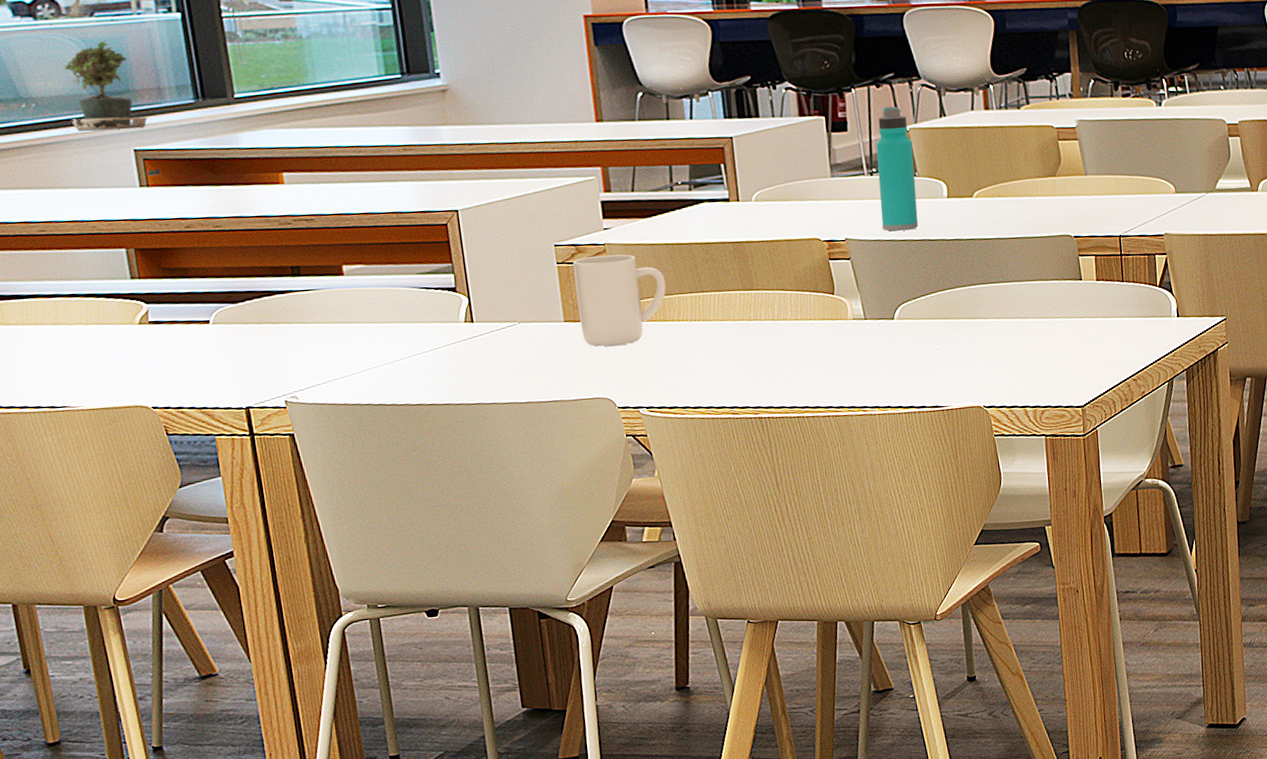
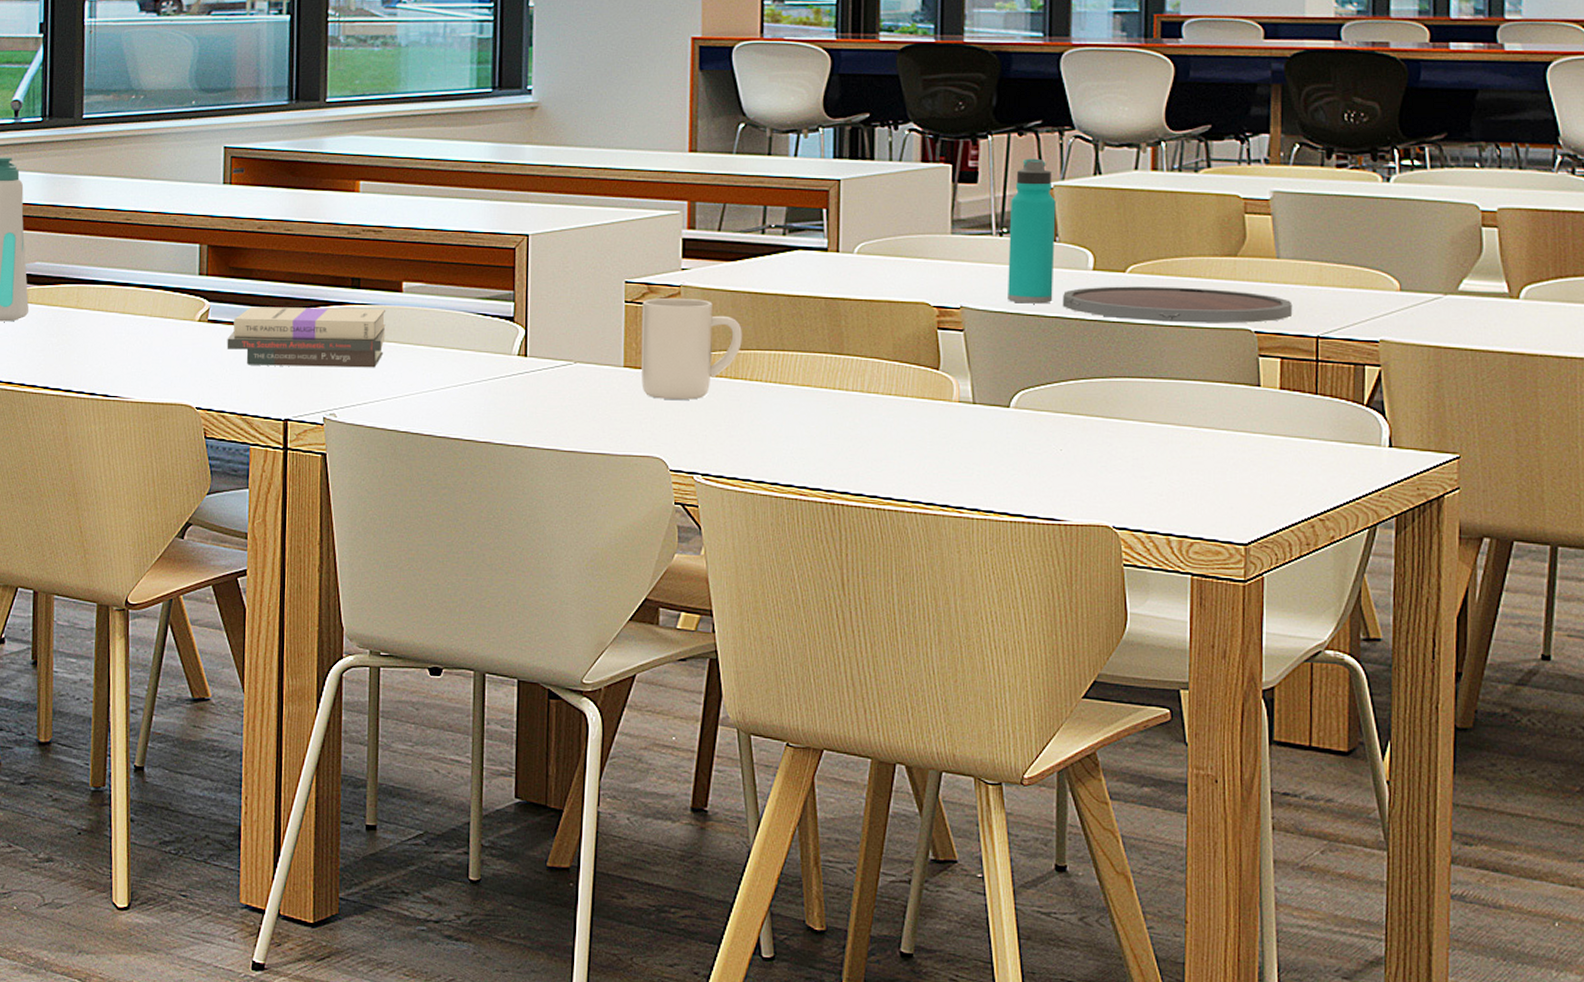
potted plant: present [64,39,148,133] -> none [165,37,242,126]
books: none [172,293,335,361] -> present [226,306,386,368]
tray: none [926,204,1101,236] -> present [1062,286,1293,324]

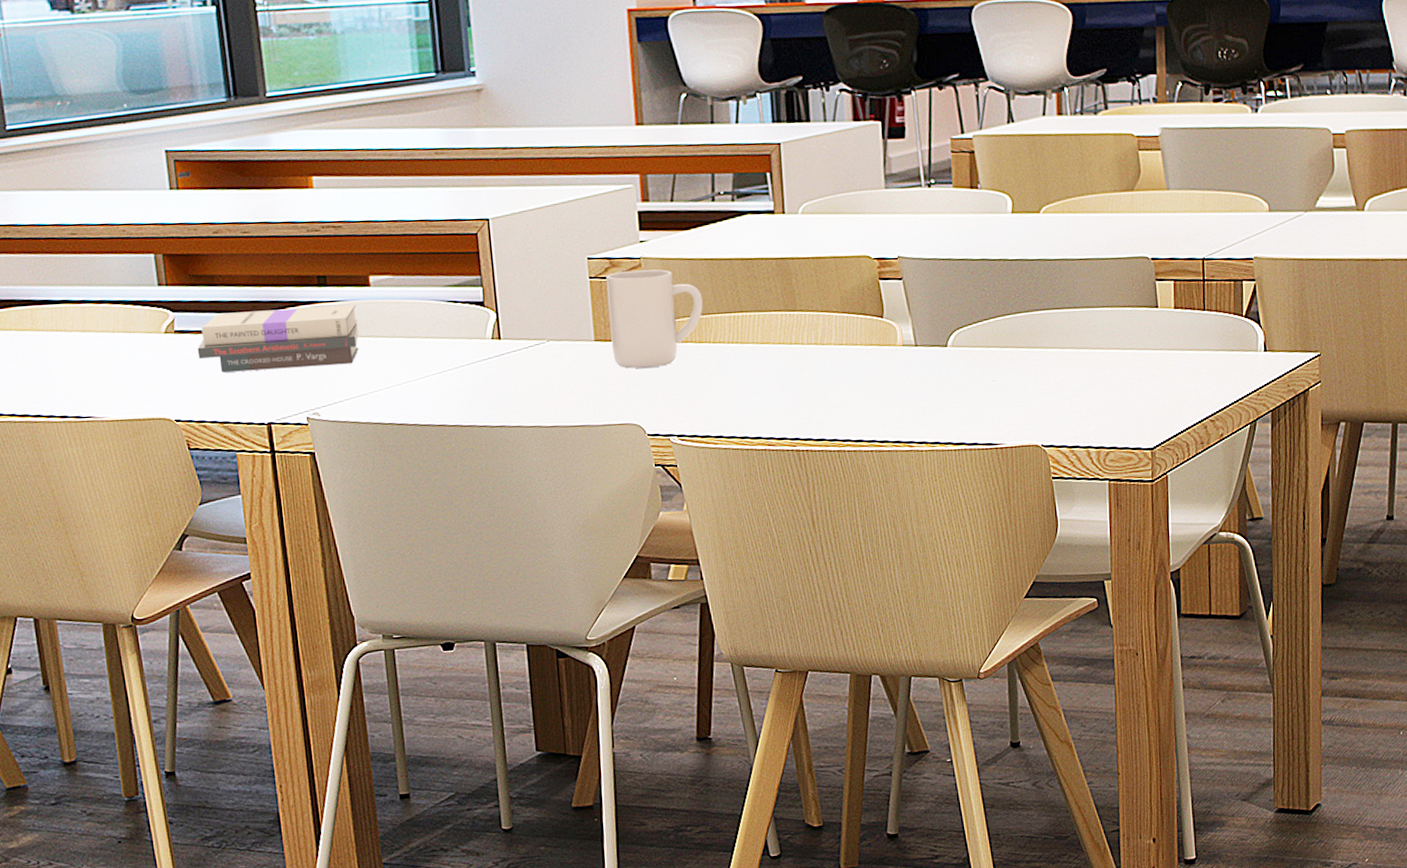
water bottle: present [1008,158,1056,304] -> none [936,110,979,249]
tray: present [1062,286,1293,324] -> none [987,222,1182,256]

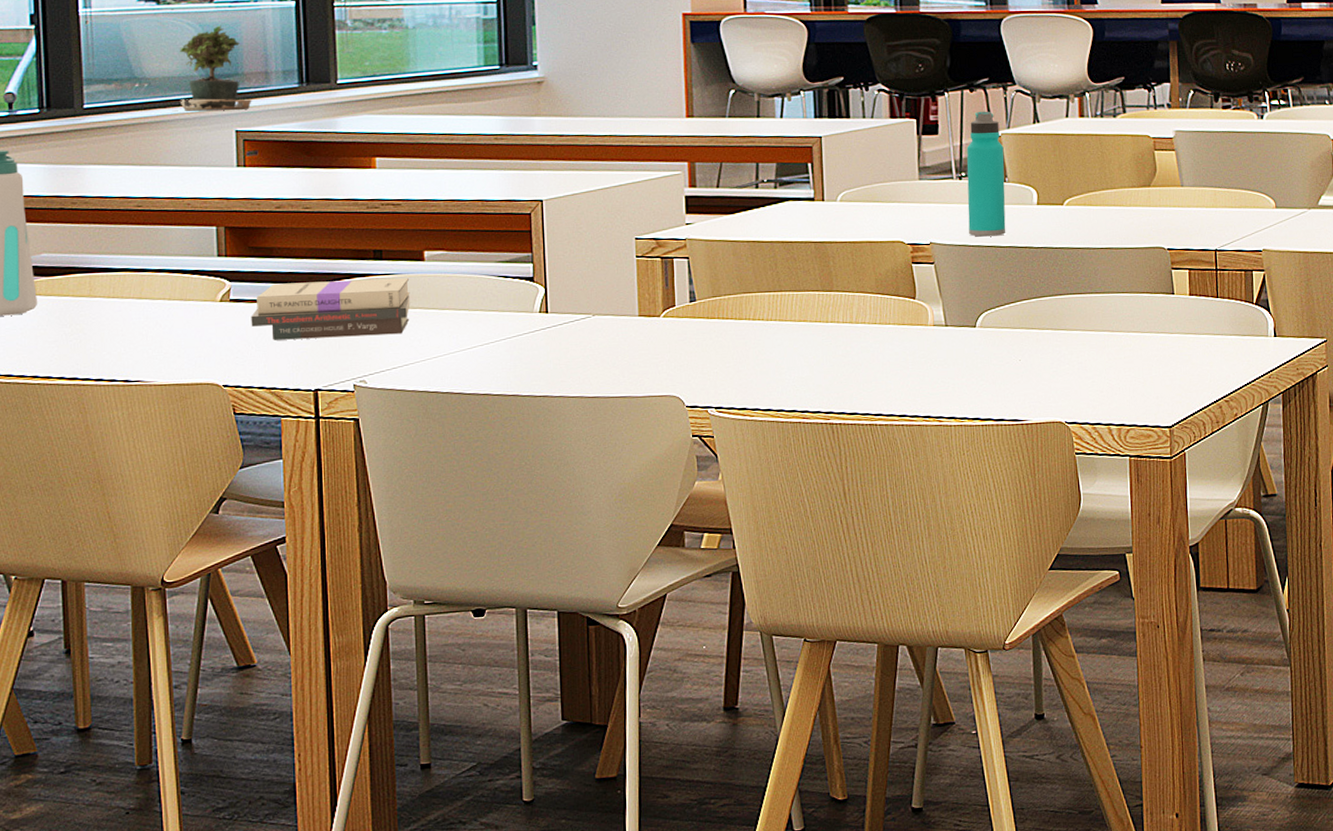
potted plant: none [97,34,180,133] -> present [172,24,252,113]
mug: present [605,269,704,369] -> none [652,250,745,343]
water bottle: none [936,110,979,249] -> present [966,111,1006,237]

